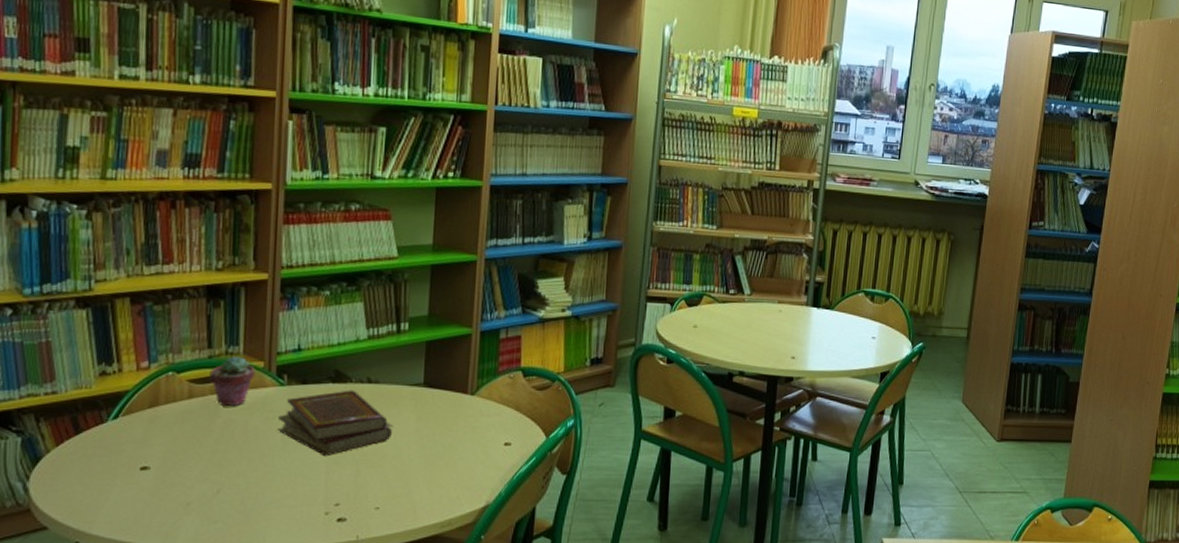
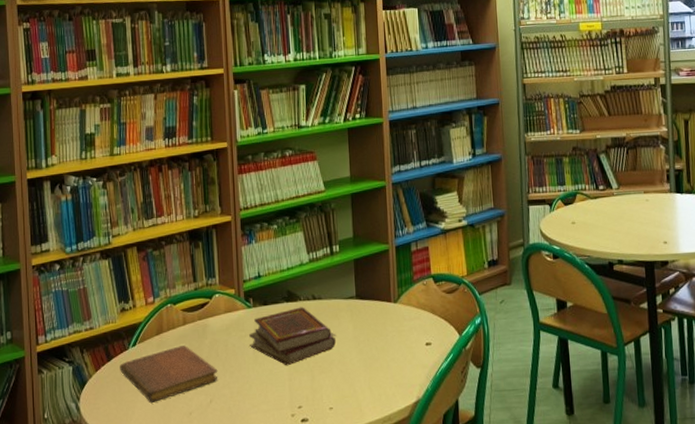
notebook: none [92,423,231,488] -> present [120,346,218,403]
potted succulent: present [209,357,255,407] -> none [196,287,229,330]

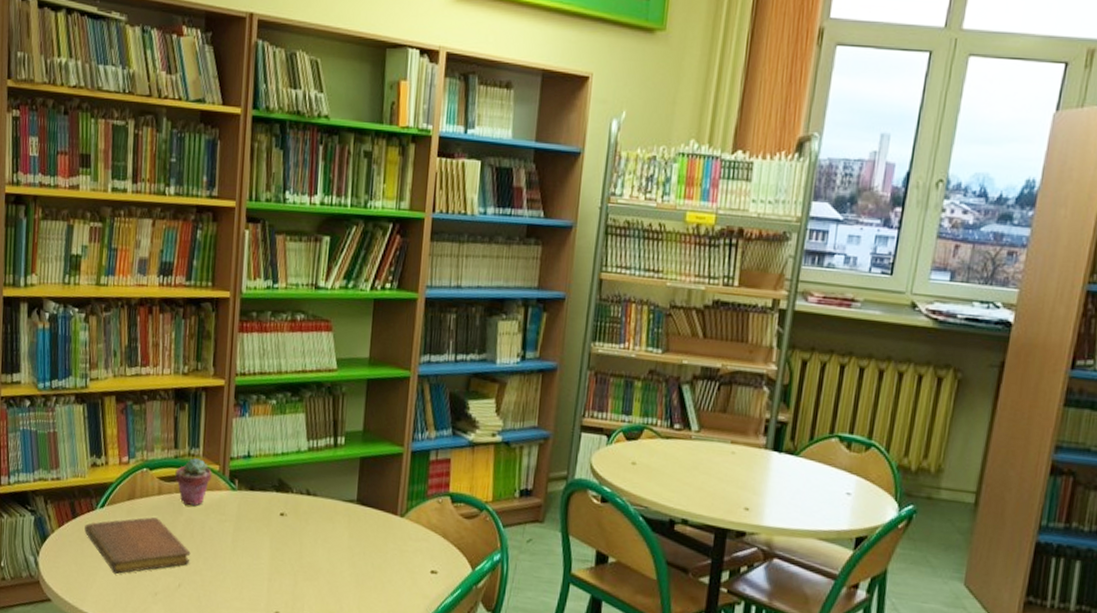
potted succulent: none [196,287,229,330] -> present [175,458,212,507]
book set: present [249,307,336,366] -> none [229,500,329,564]

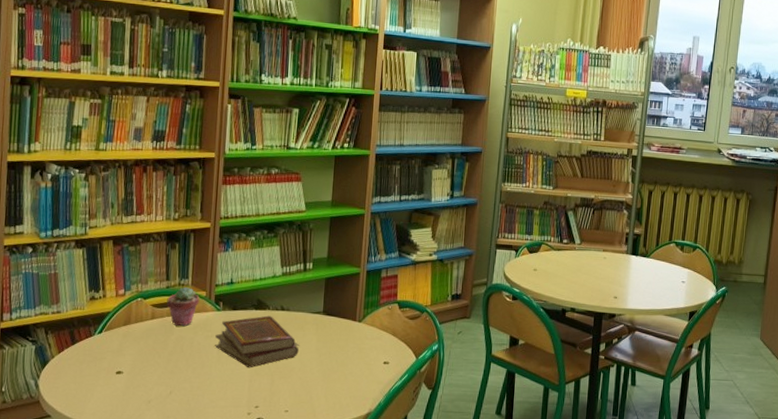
notebook: present [84,517,191,574] -> none [83,338,181,388]
book set: none [229,500,329,564] -> present [215,315,300,368]

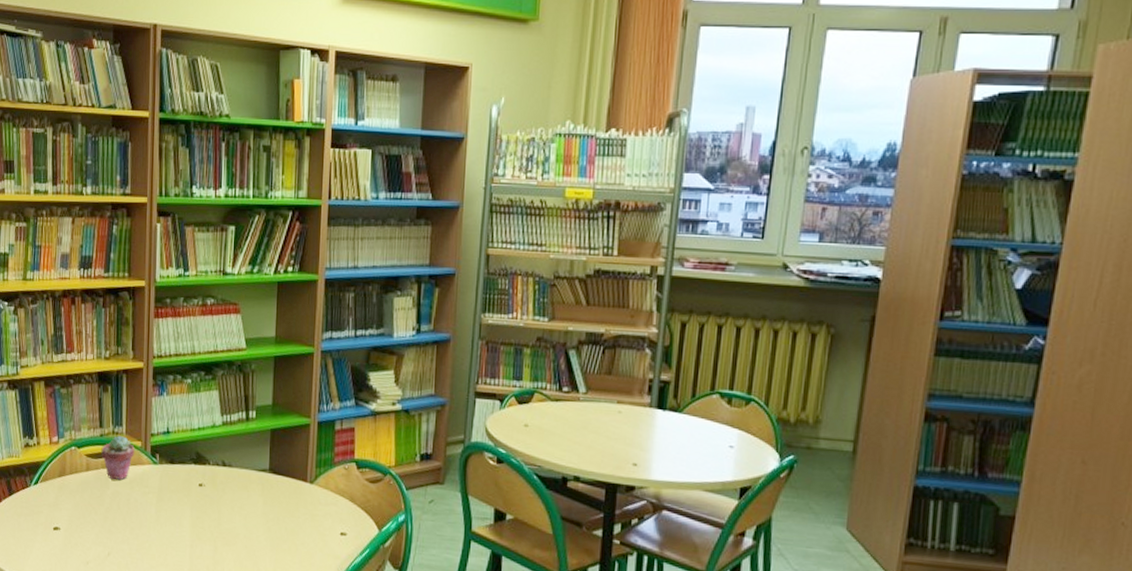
book set: present [215,315,300,368] -> none [152,471,244,532]

